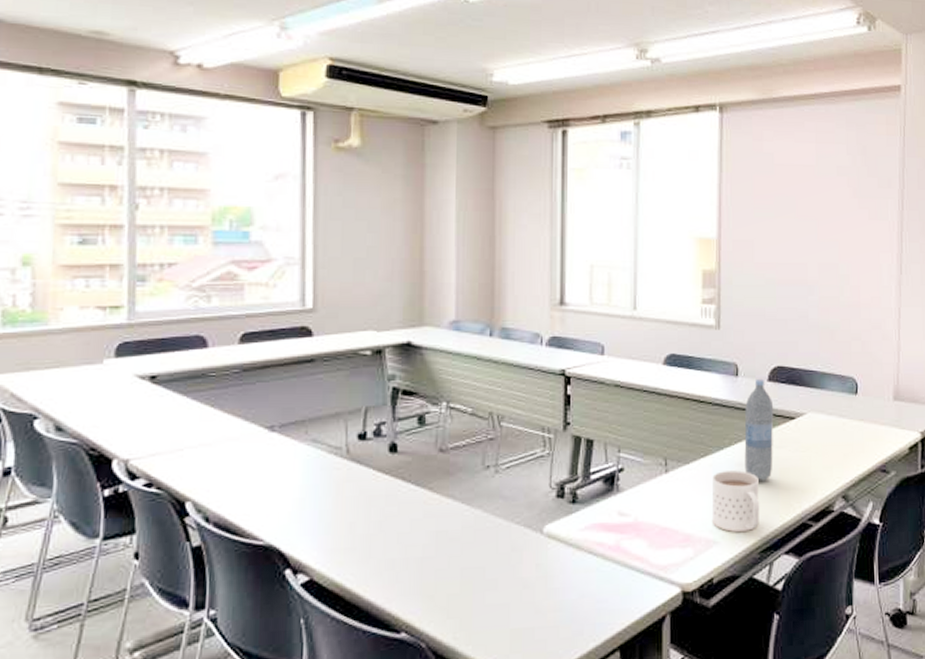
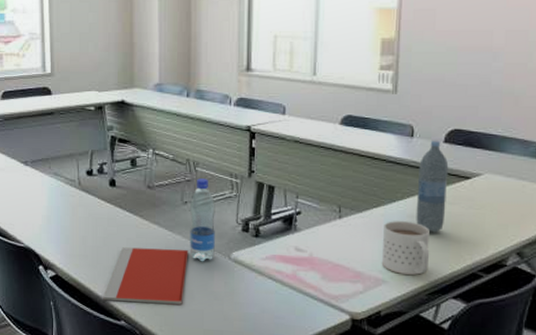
notebook: none [377,528,491,608] -> present [103,247,188,304]
bottle: none [493,435,524,541] -> present [190,178,215,262]

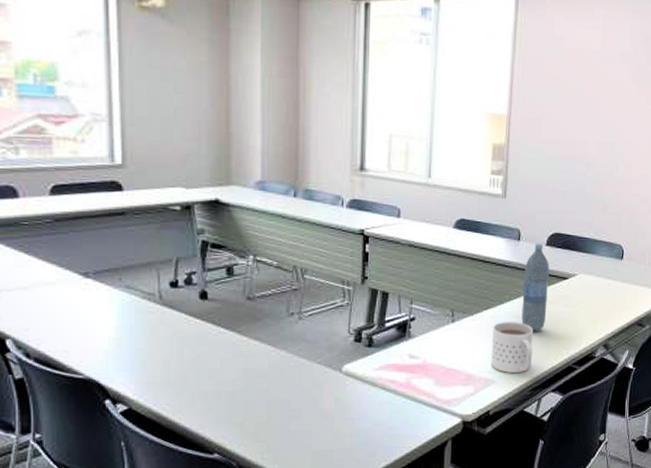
notebook: present [103,247,188,304] -> none [191,367,295,433]
bottle: present [190,178,215,262] -> none [296,287,326,378]

